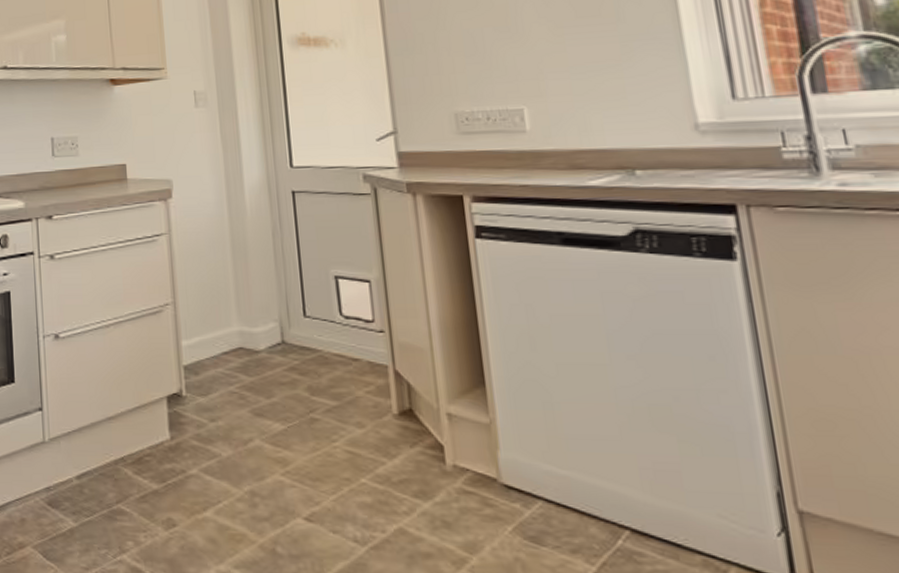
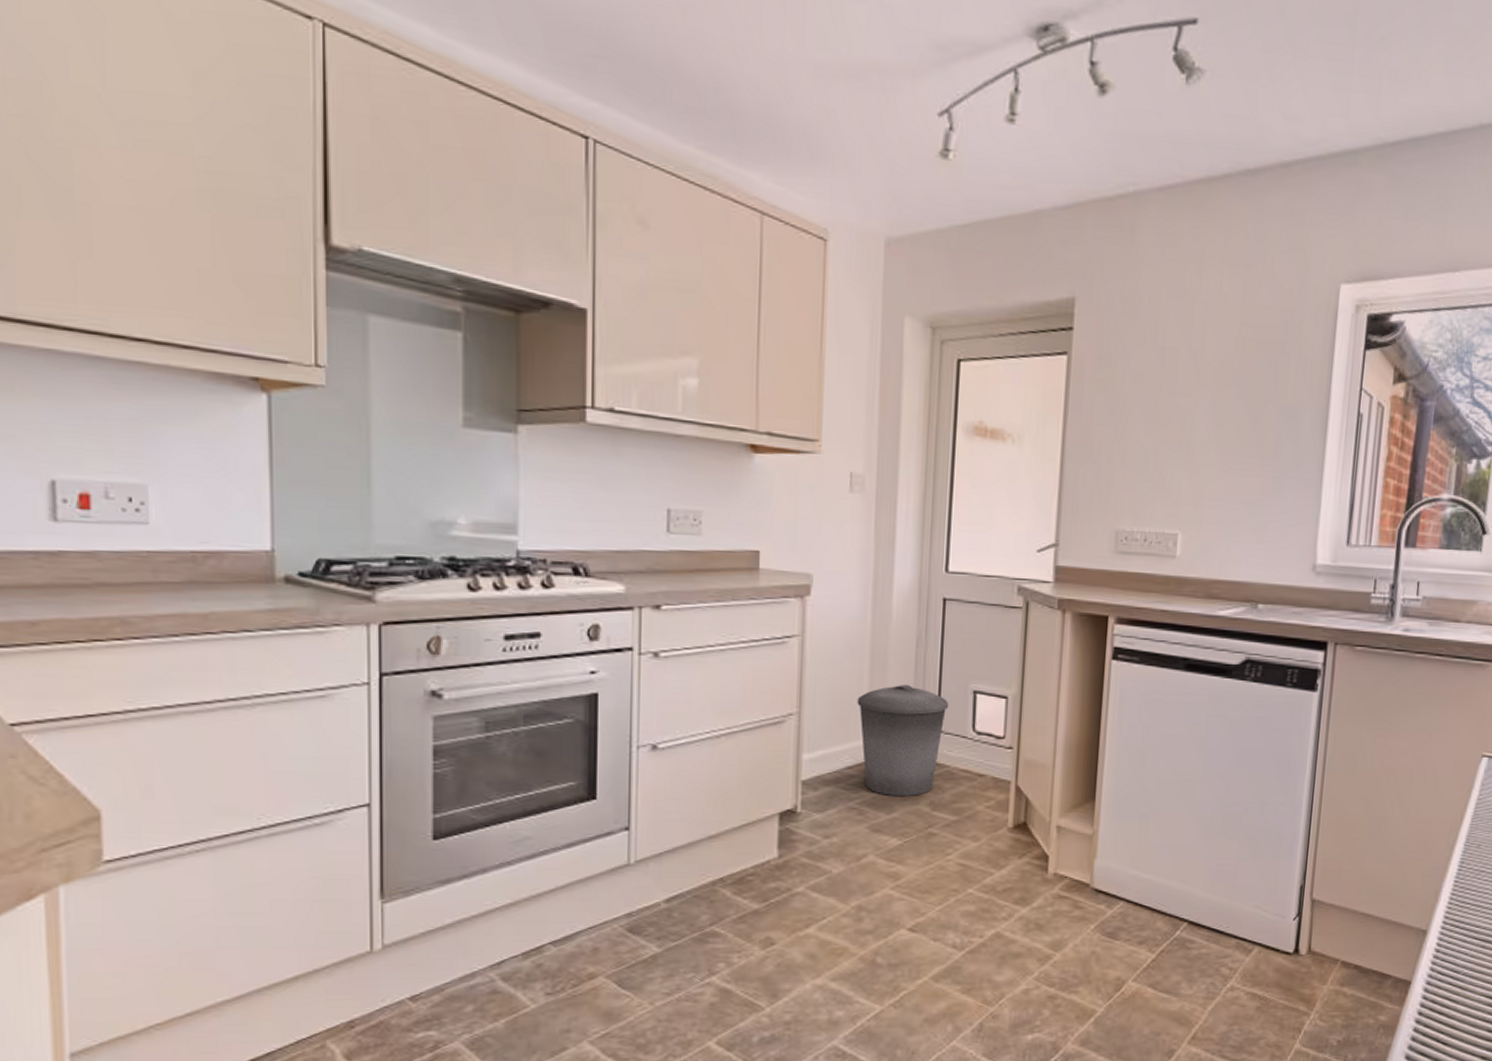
trash can: none [224,272,313,381] -> present [857,684,949,796]

